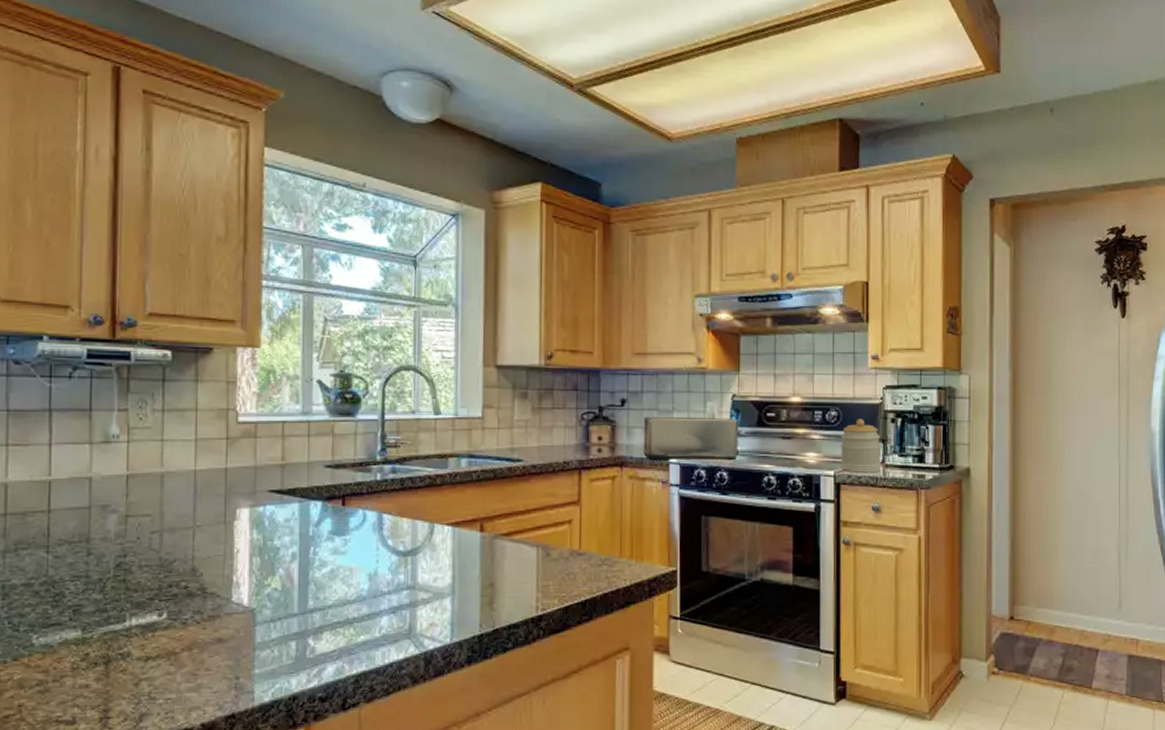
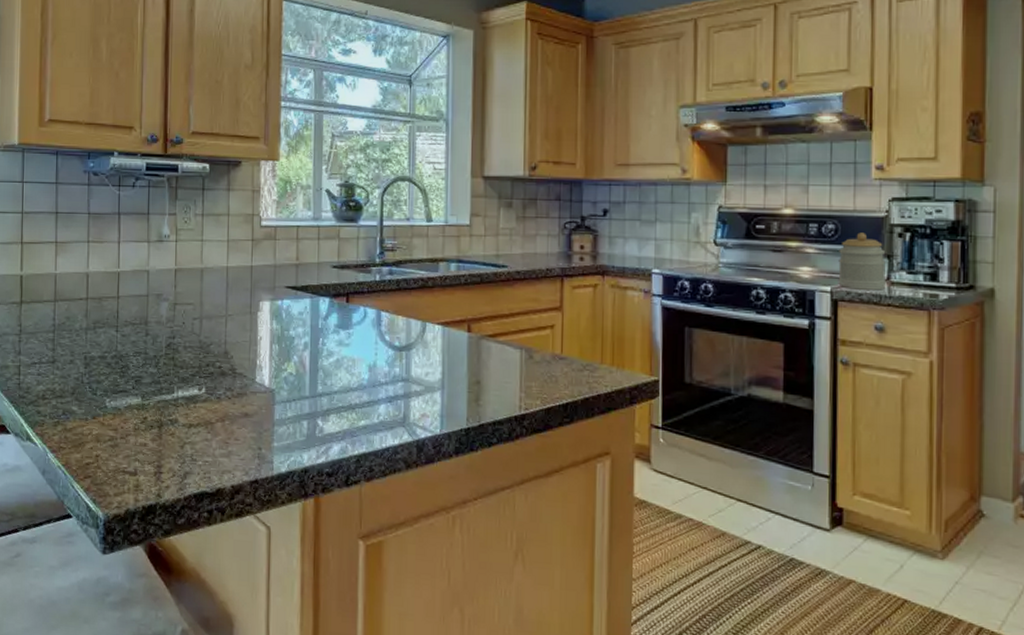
toaster: present [643,416,740,461] -> none [624,226,726,273]

